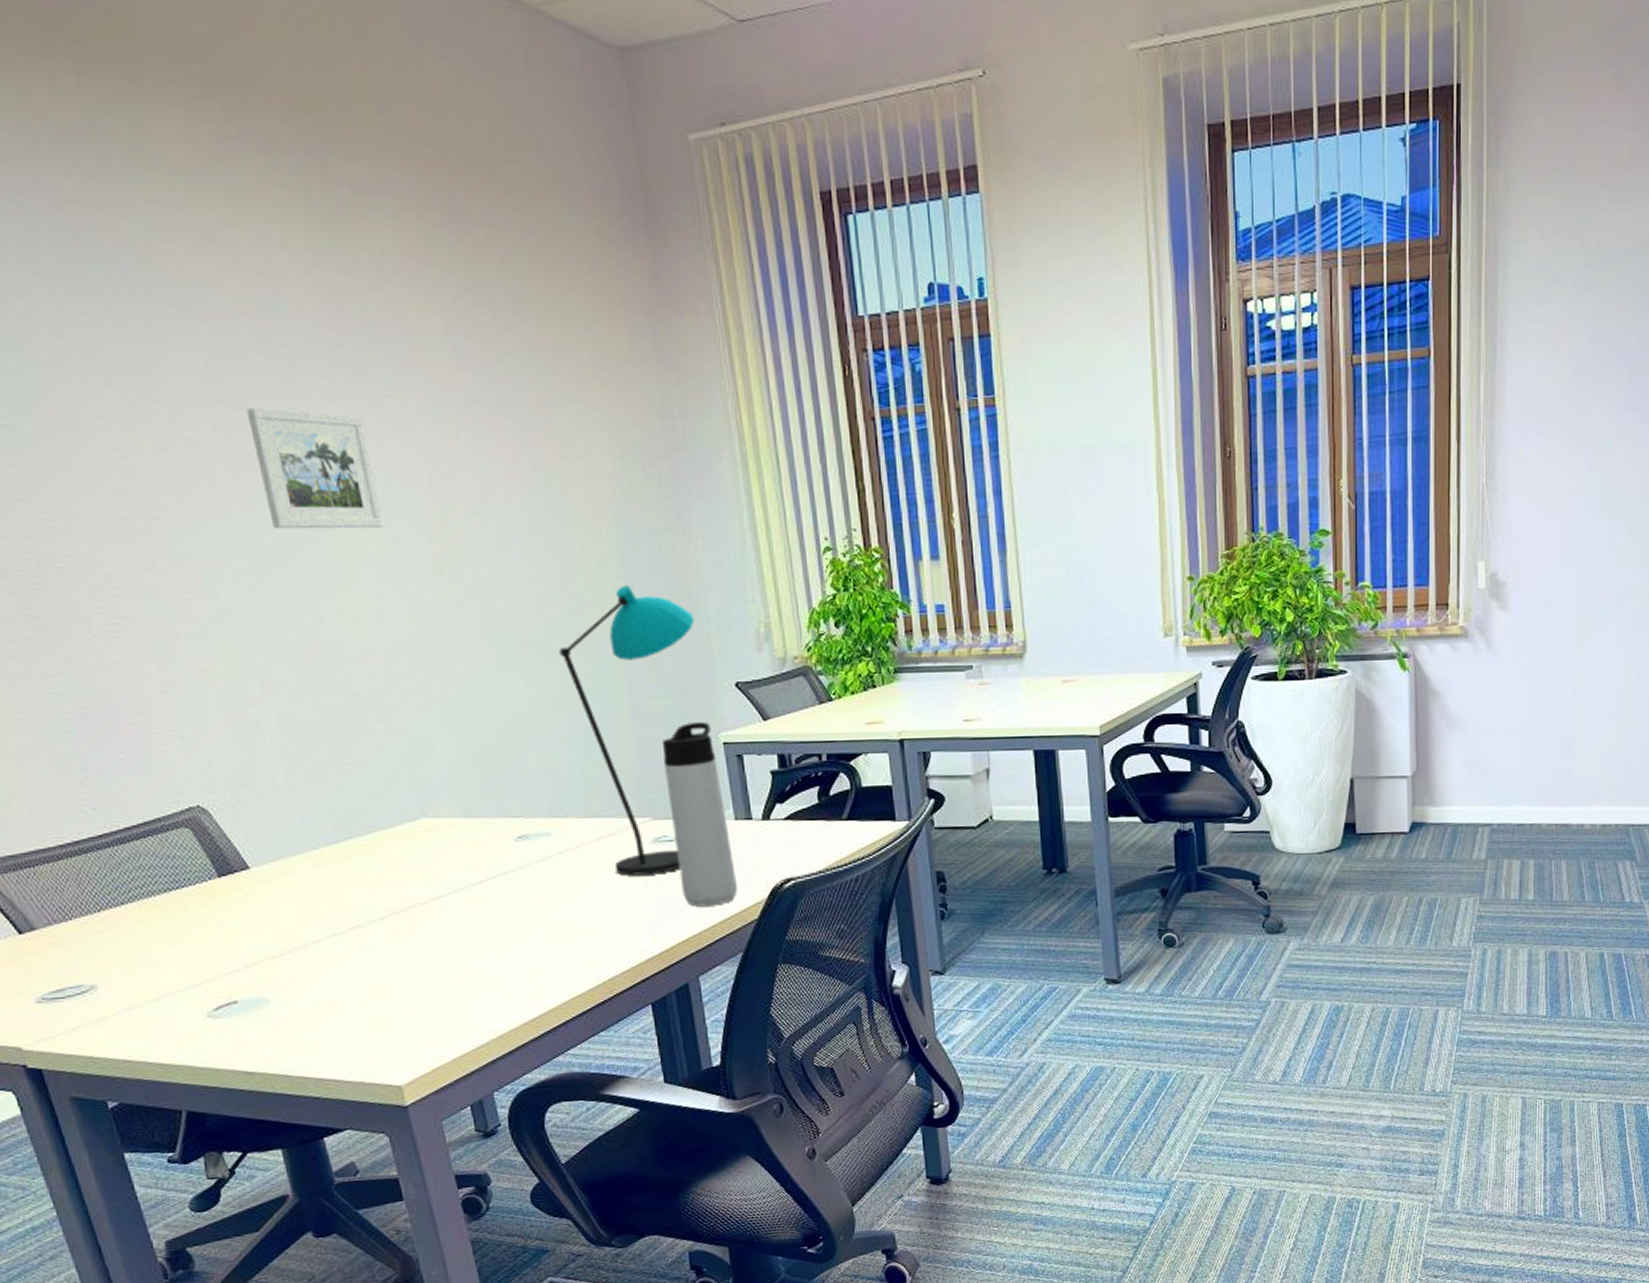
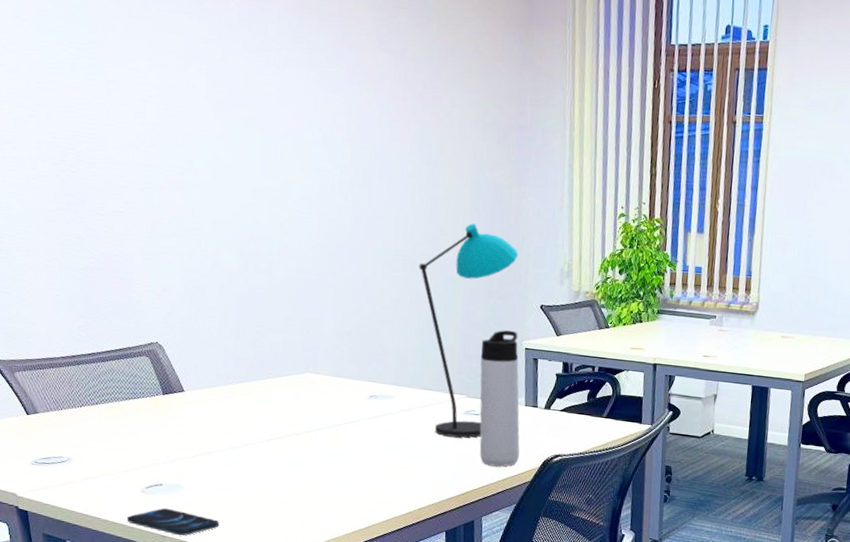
smartphone: none [191,1033,329,1069] -> present [127,507,219,536]
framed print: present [246,409,384,530] -> none [230,65,312,161]

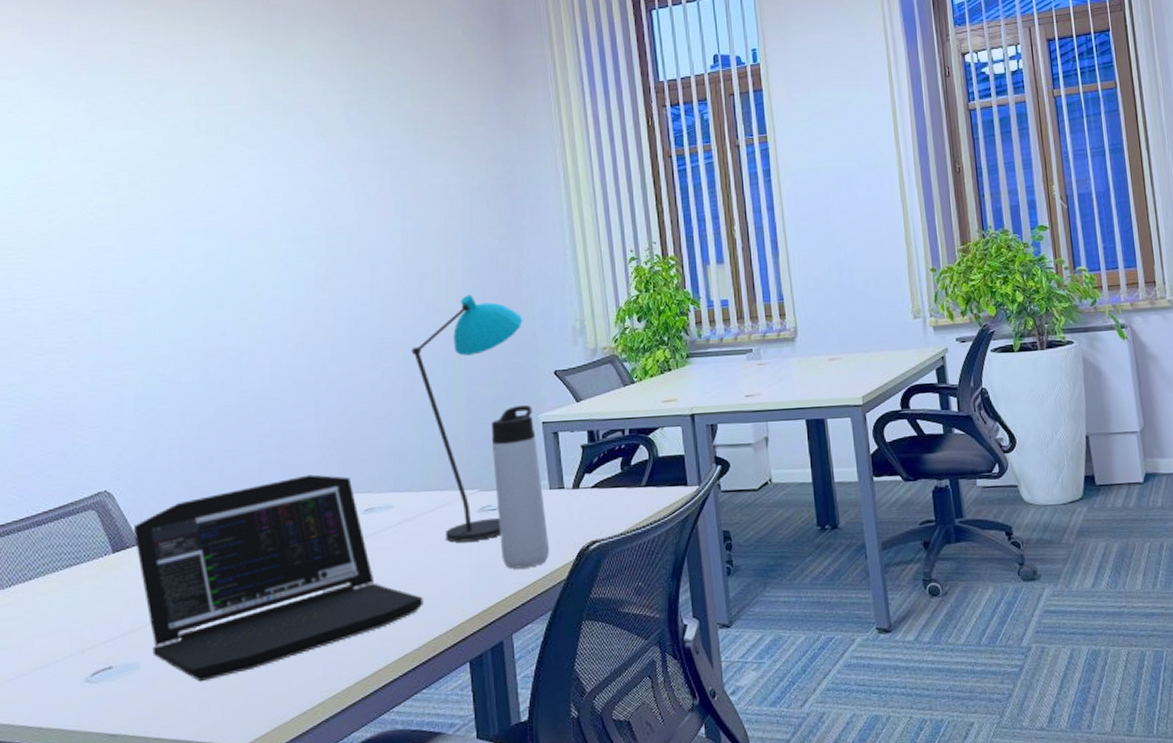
smartphone: present [127,507,219,536] -> none [66,696,185,731]
laptop: none [179,358,413,509] -> present [133,474,423,682]

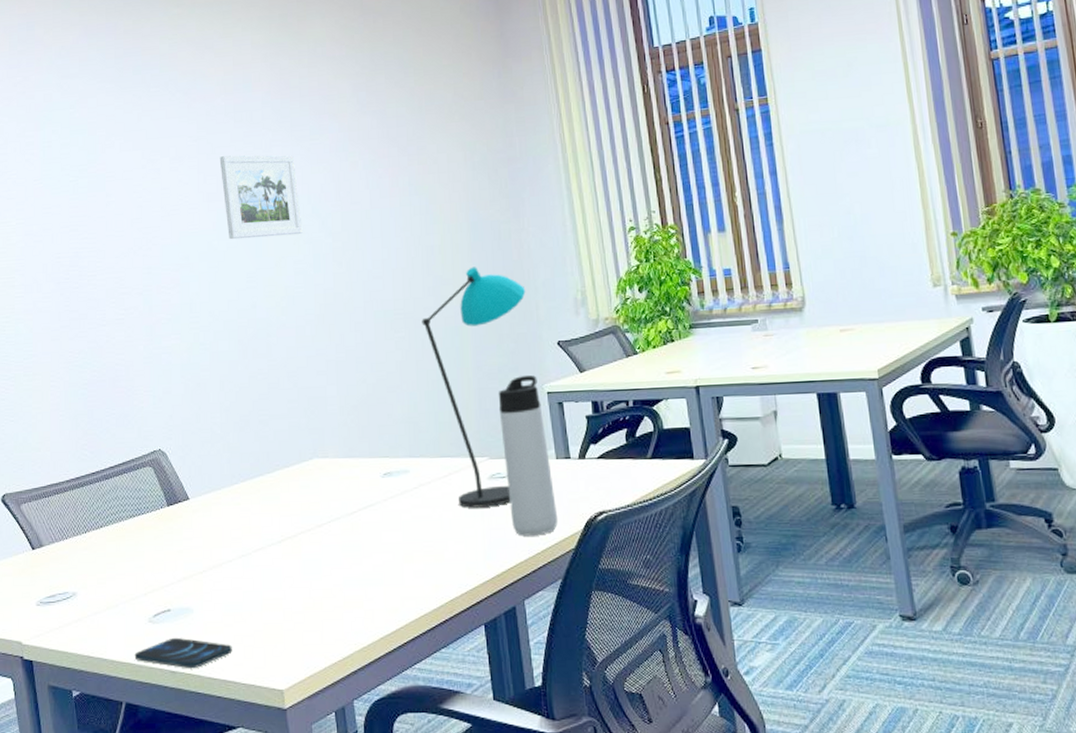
smartphone: none [66,696,185,731] -> present [134,637,232,669]
laptop: present [133,474,423,682] -> none [183,439,440,629]
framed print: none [188,172,282,263] -> present [219,155,303,240]

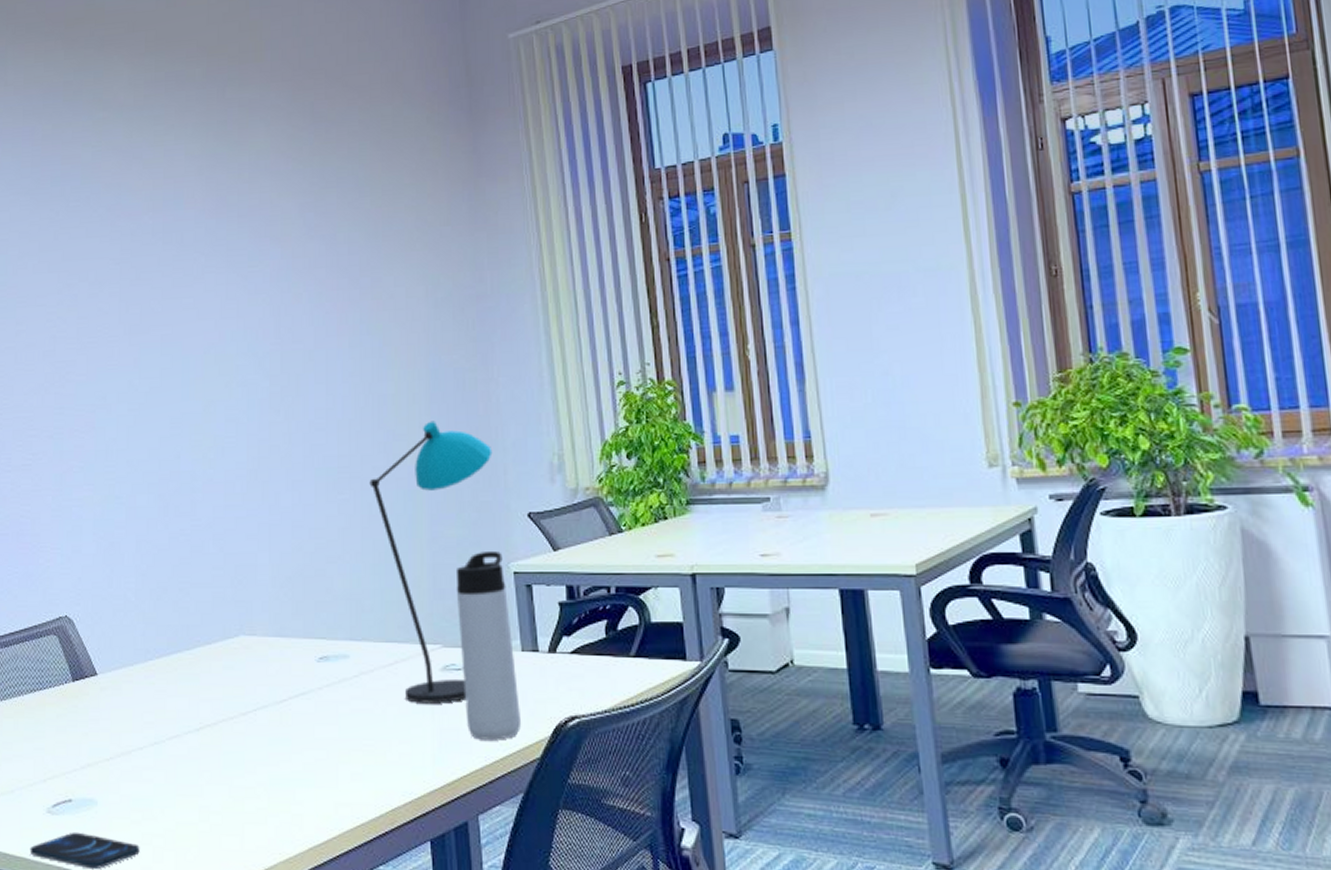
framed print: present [219,155,303,240] -> none [144,282,236,379]

